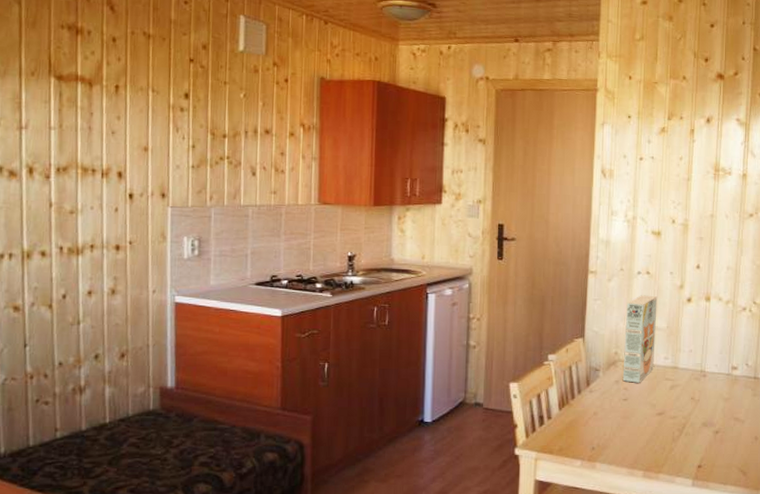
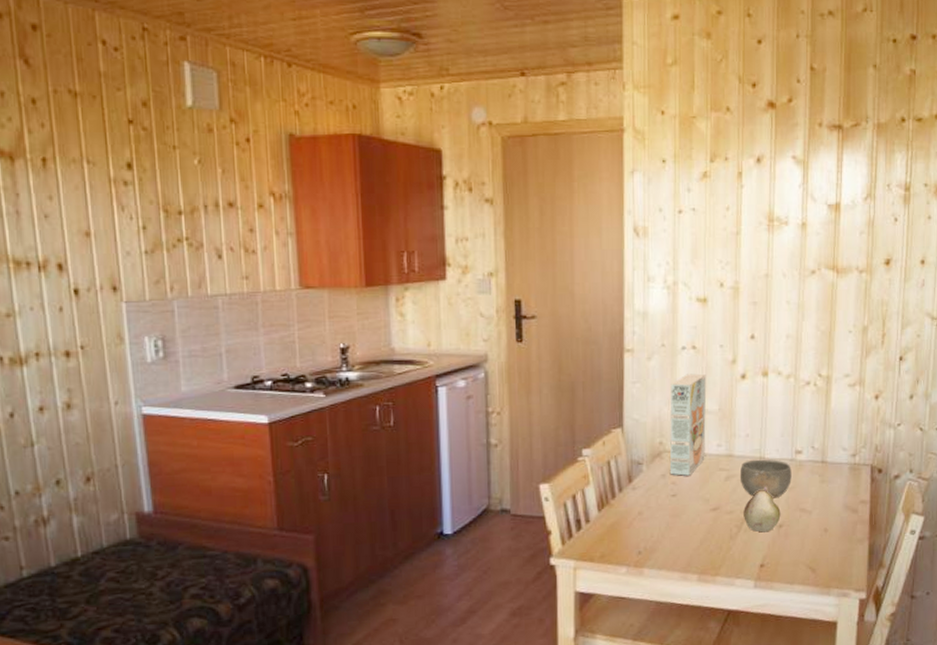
bowl: none [683,372,728,407] -> present [739,459,792,499]
fruit: none [685,396,718,437] -> present [744,486,781,533]

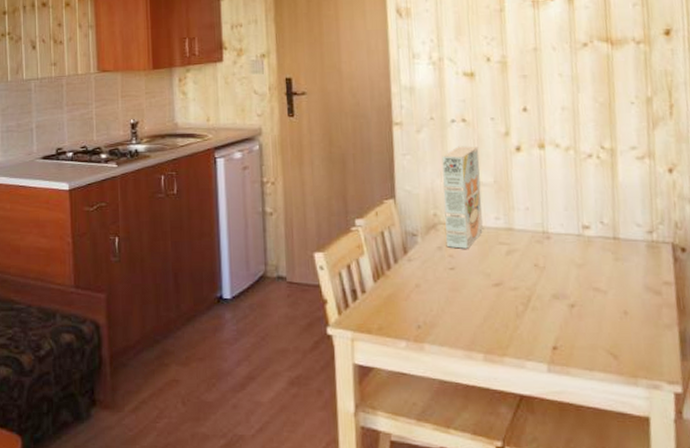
bowl: present [739,459,792,499] -> none [522,233,581,276]
fruit: present [744,486,781,533] -> none [529,262,572,312]

